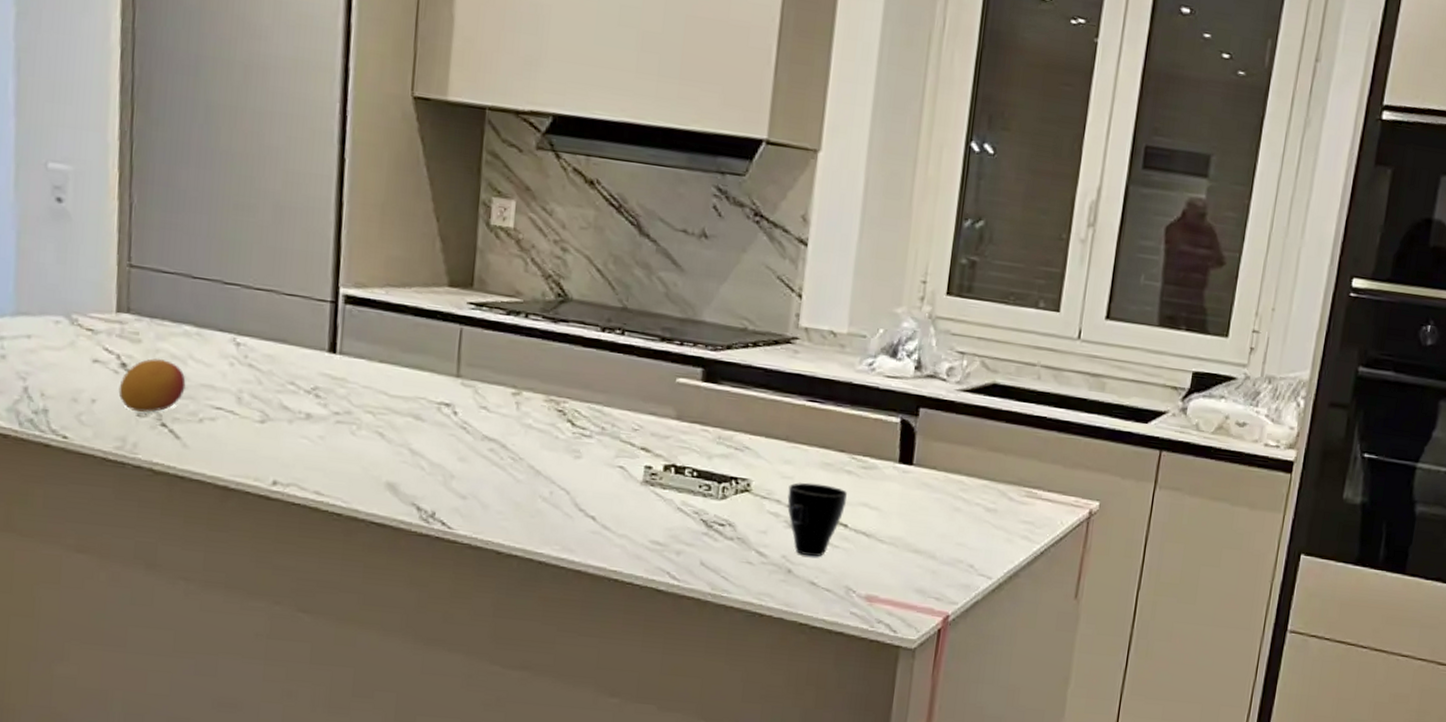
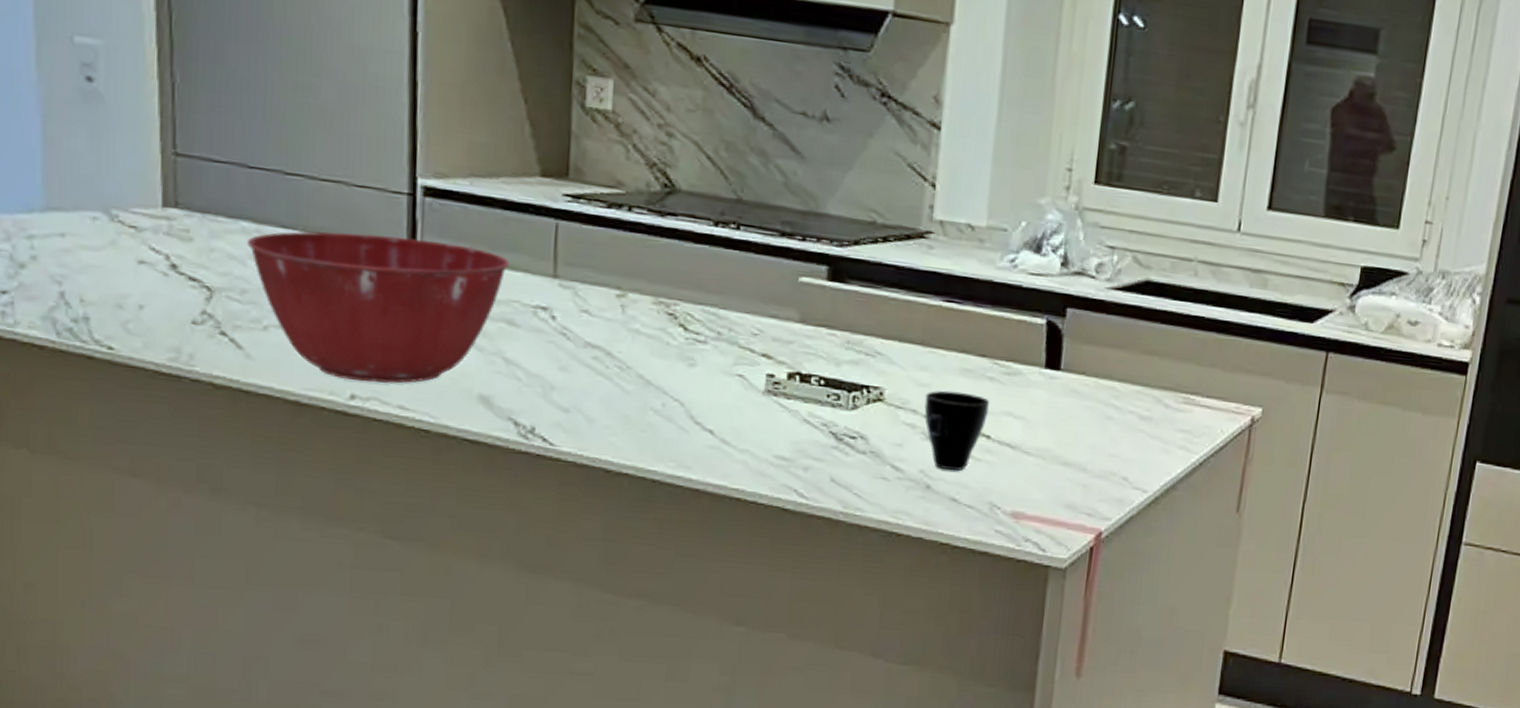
fruit: present [118,358,186,412] -> none [169,259,246,319]
mixing bowl: none [187,334,419,472] -> present [246,231,510,384]

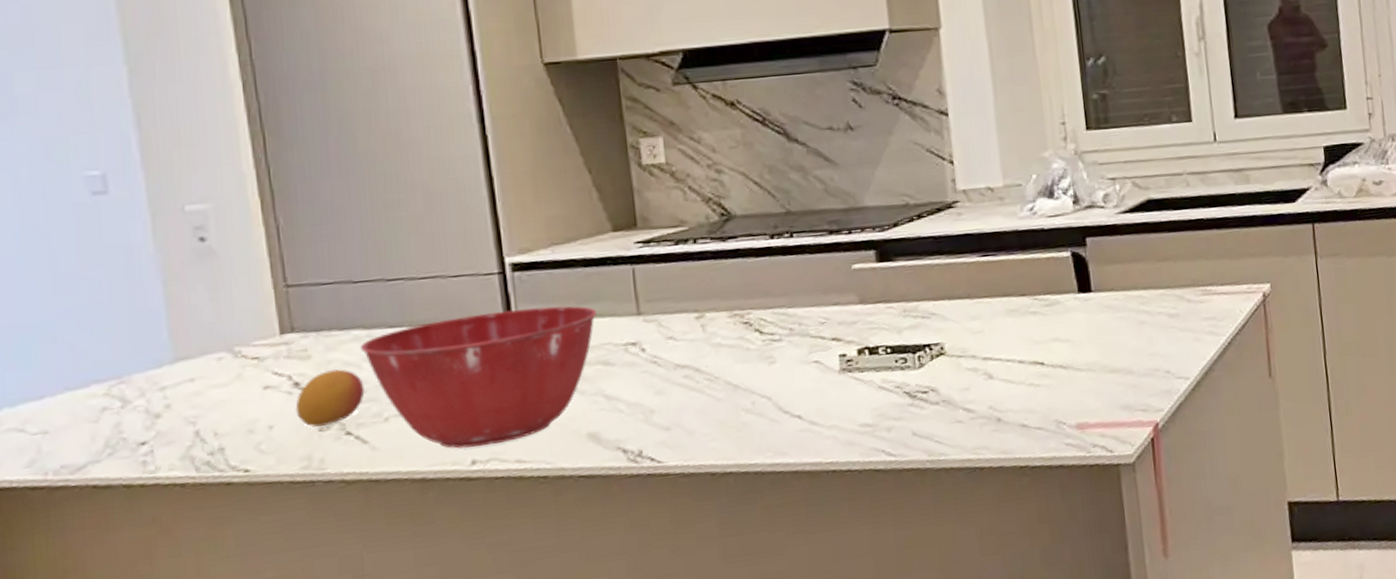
fruit: none [169,259,246,319] -> present [295,369,365,427]
cup: present [924,390,990,472] -> none [980,330,1038,402]

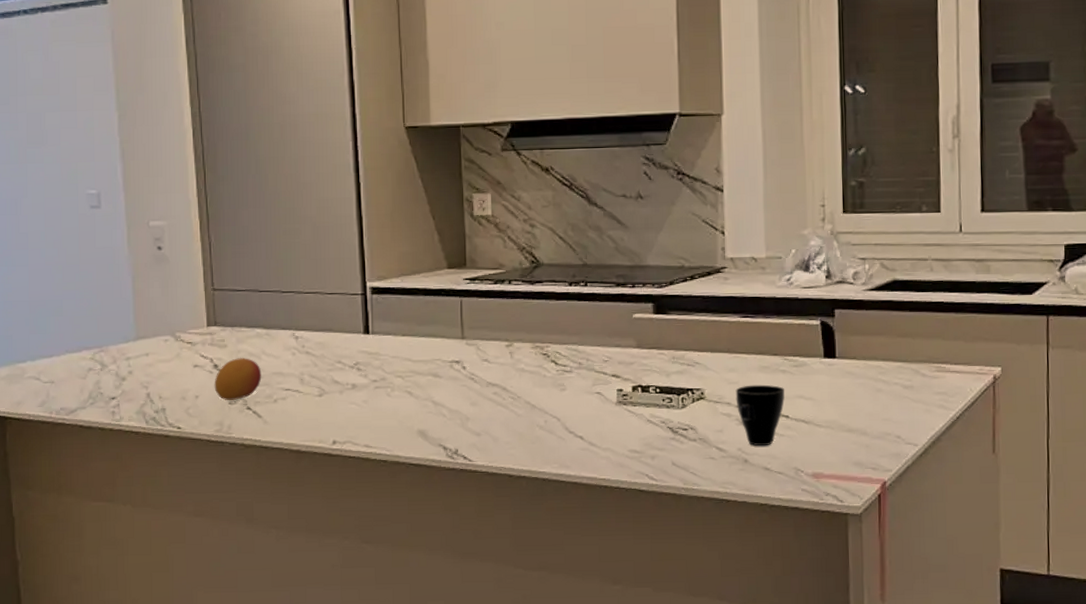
mixing bowl: present [359,306,598,449] -> none [260,324,432,431]
cup: none [980,330,1038,402] -> present [735,384,785,447]

